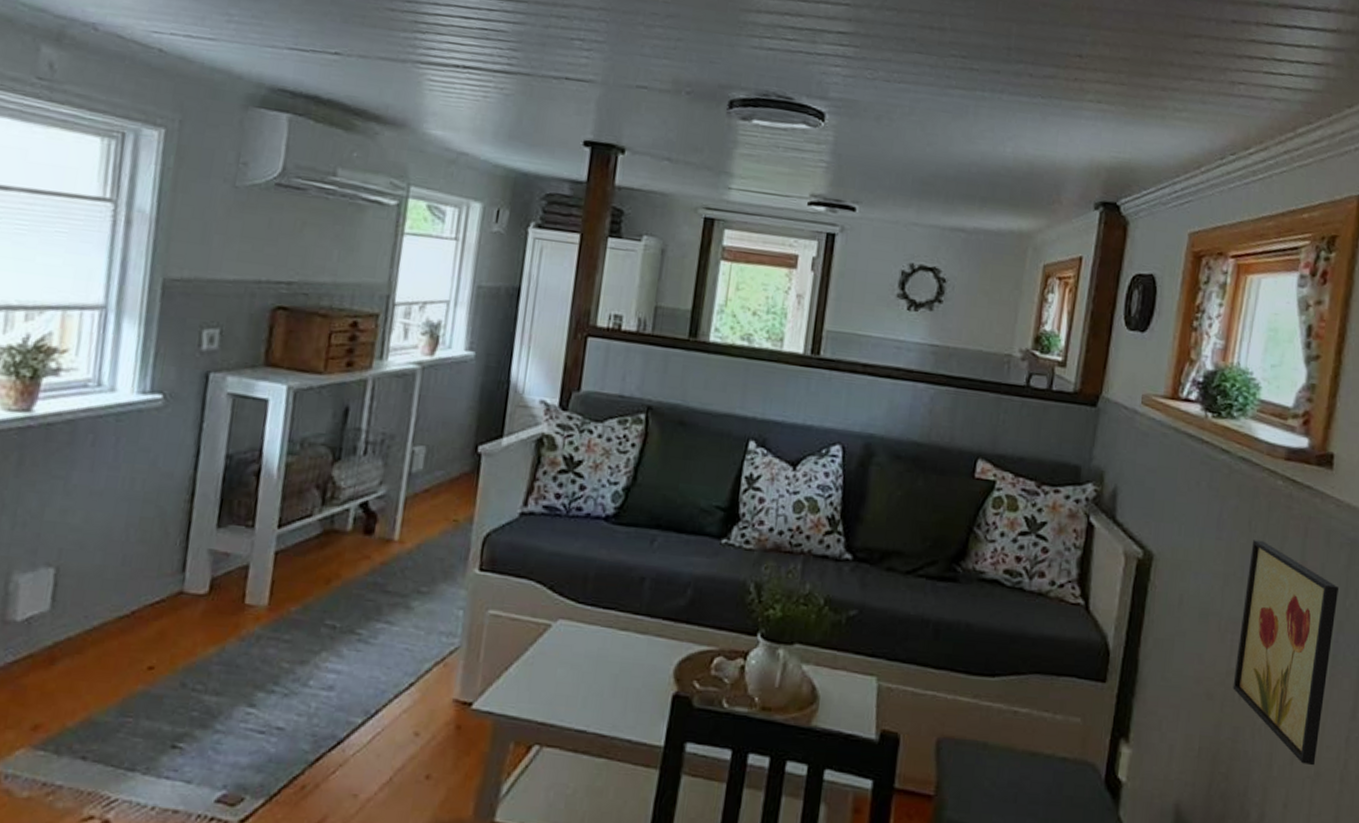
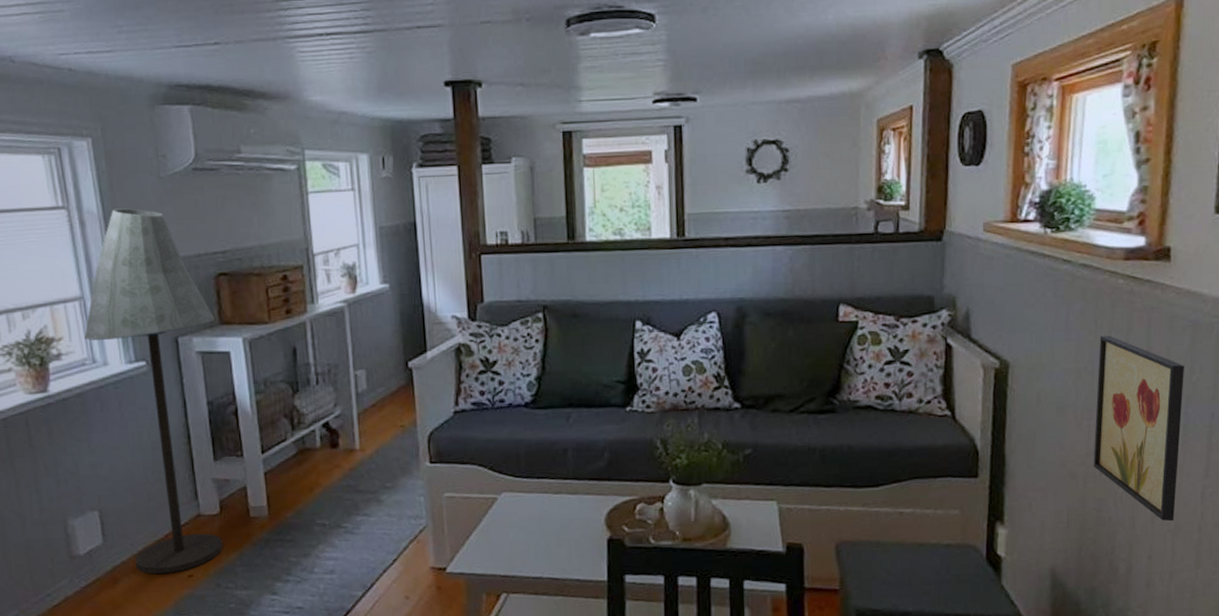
floor lamp: none [83,212,260,662] -> present [84,208,223,575]

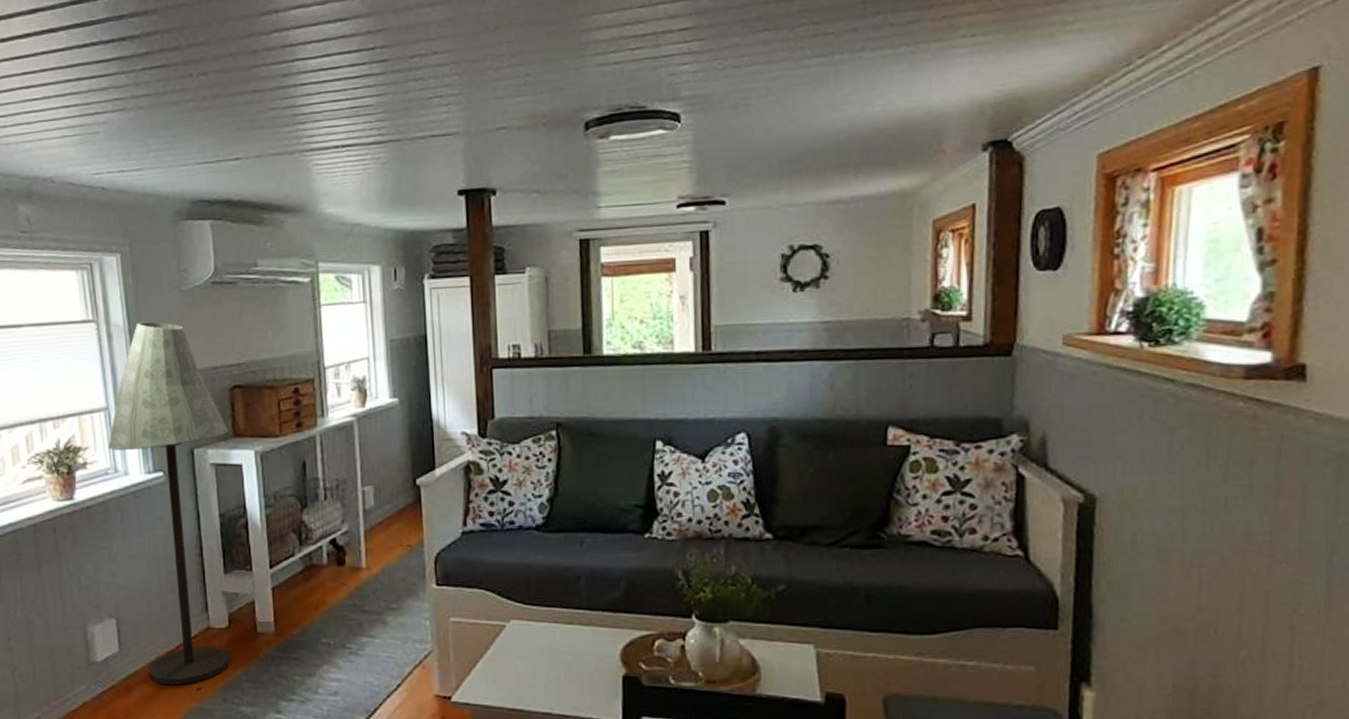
wall art: present [1093,335,1184,522] -> none [1206,468,1327,695]

